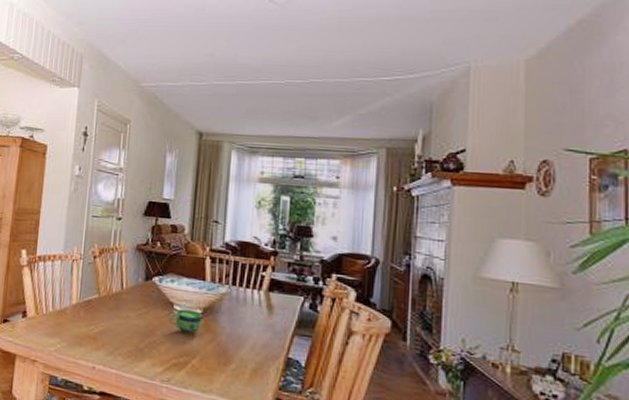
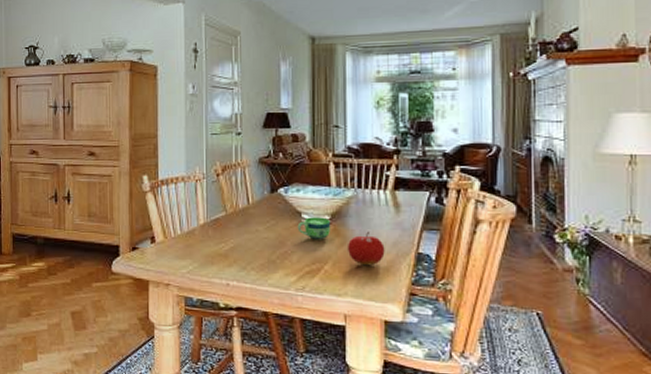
fruit: none [217,329,255,366] -> present [348,231,385,266]

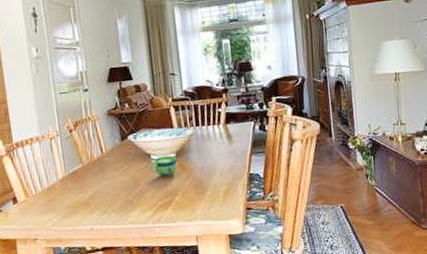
fruit: present [348,231,385,266] -> none [193,161,224,192]

